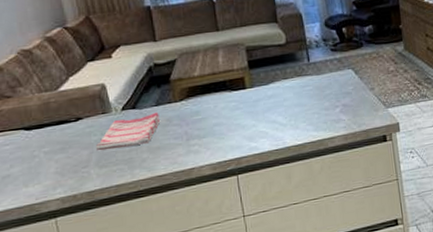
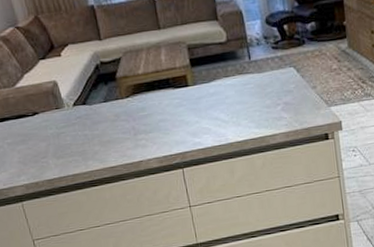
dish towel: present [96,111,160,151] -> none [52,107,109,143]

